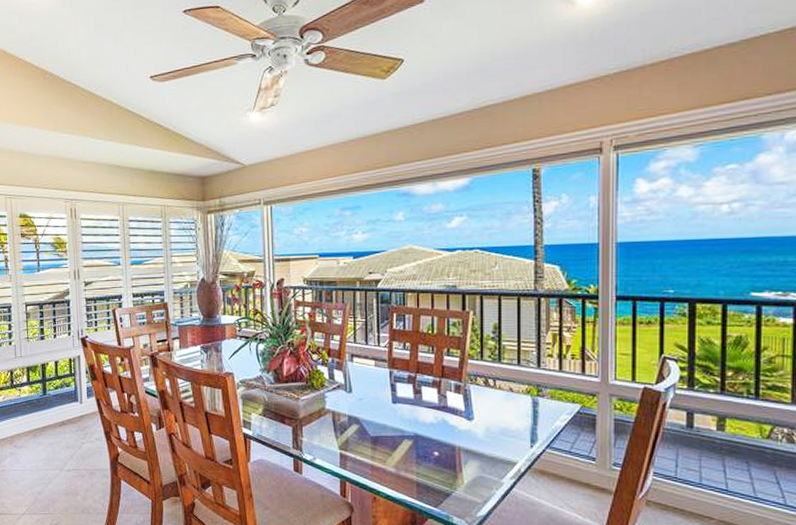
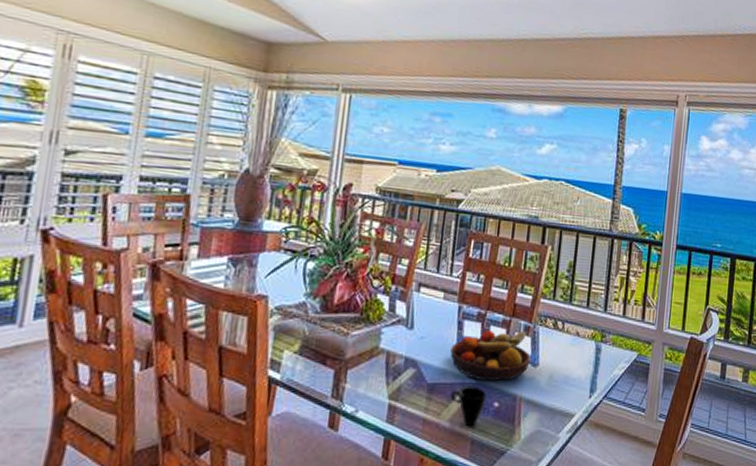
fruit bowl: none [387,389,465,434] -> present [450,330,531,382]
cup: none [392,438,426,472] -> present [450,385,487,427]

